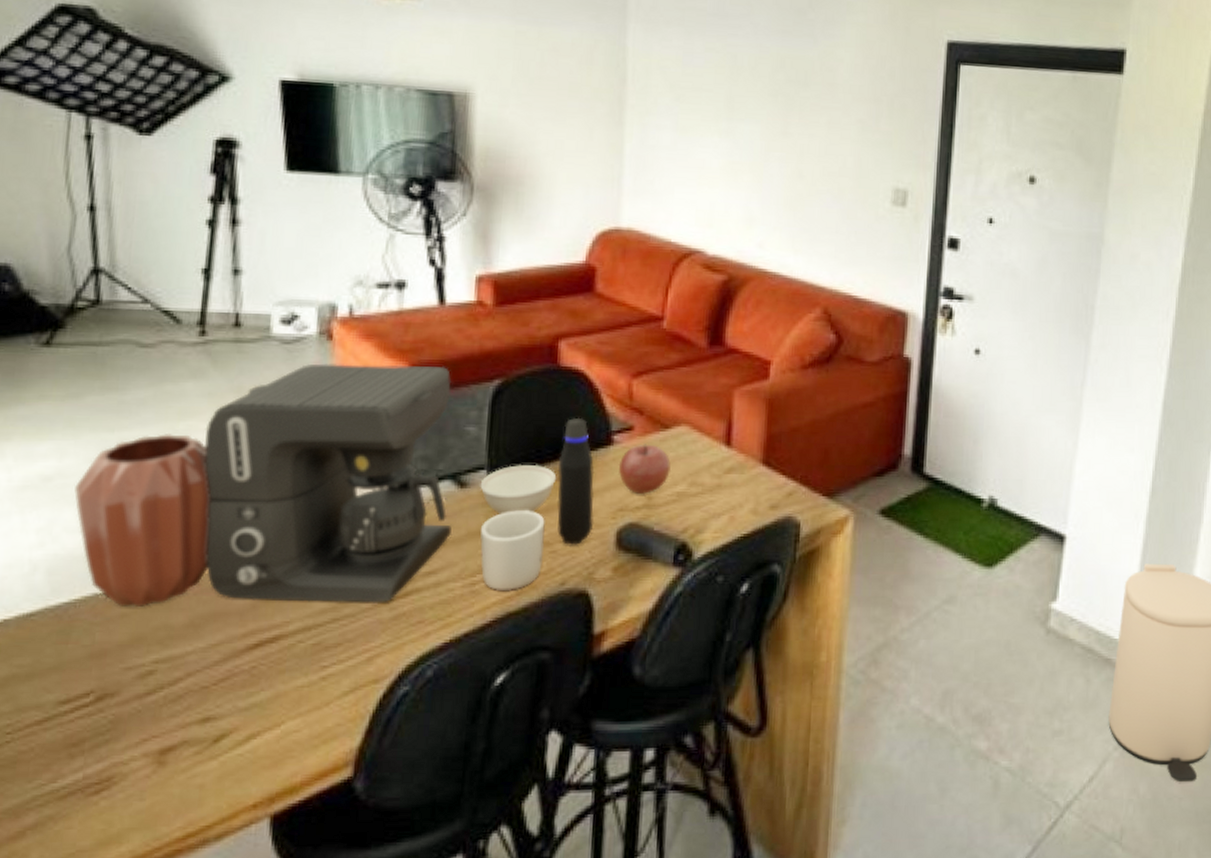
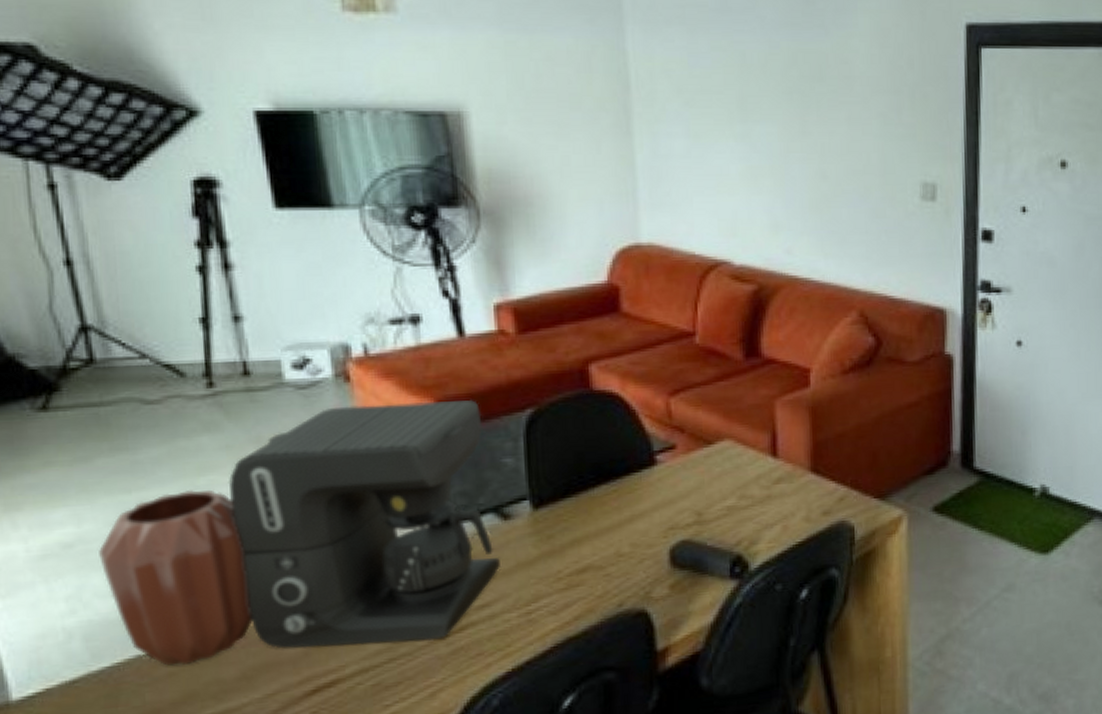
bowl: present [480,464,557,515] -> none [524,490,602,543]
mug: present [480,509,545,590] -> none [530,535,597,617]
water bottle: present [557,417,595,545] -> none [602,440,646,567]
fruit: present [618,444,672,494] -> none [664,461,719,511]

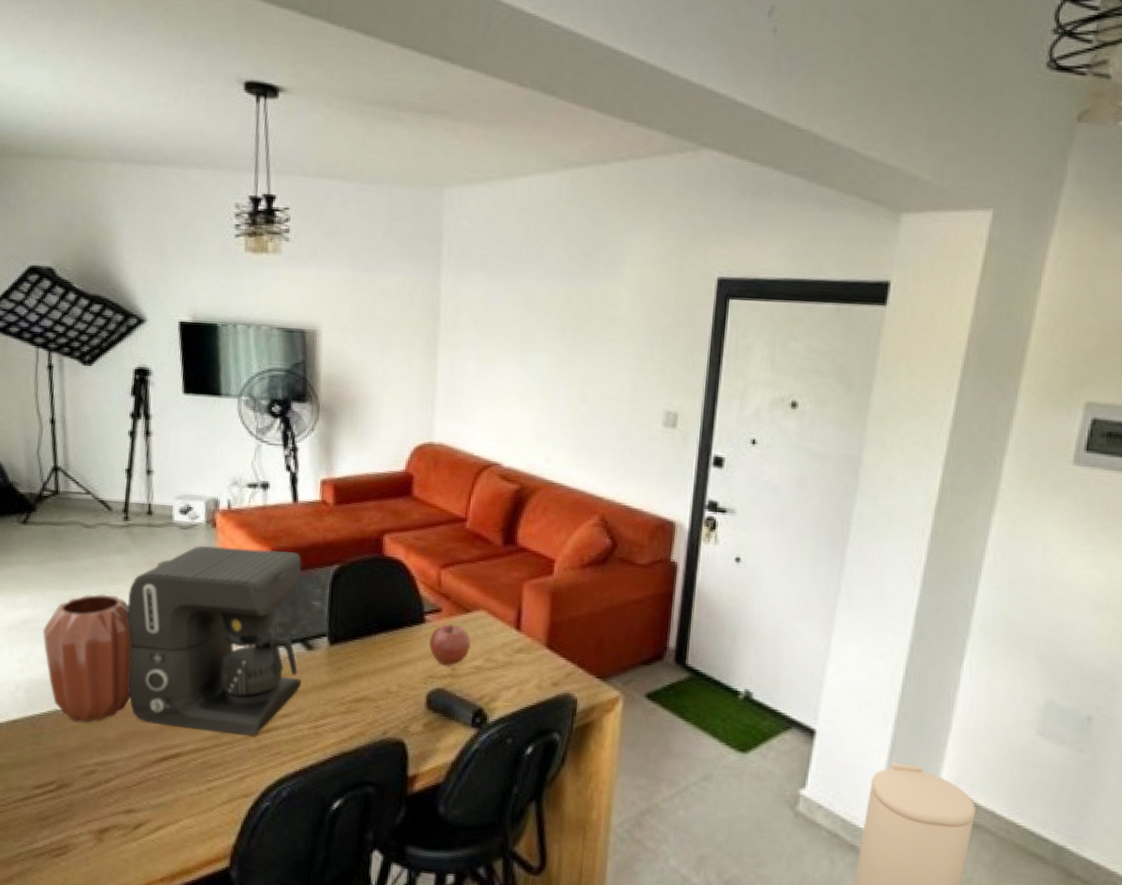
fruit: none [664,461,719,511] -> present [429,624,471,665]

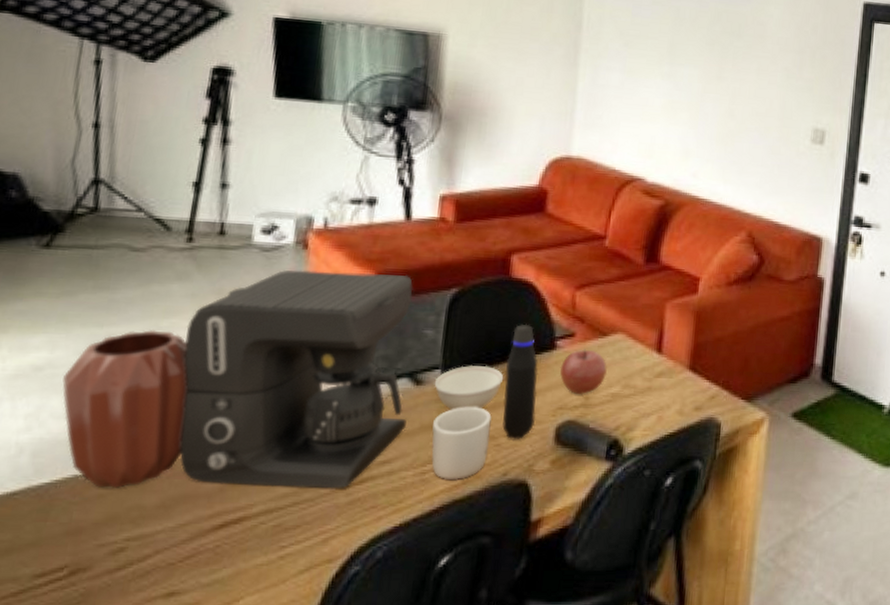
bowl: none [322,634,381,674] -> present [434,365,504,410]
mug: none [322,670,372,735] -> present [431,406,492,480]
water bottle: none [381,599,410,703] -> present [502,324,539,439]

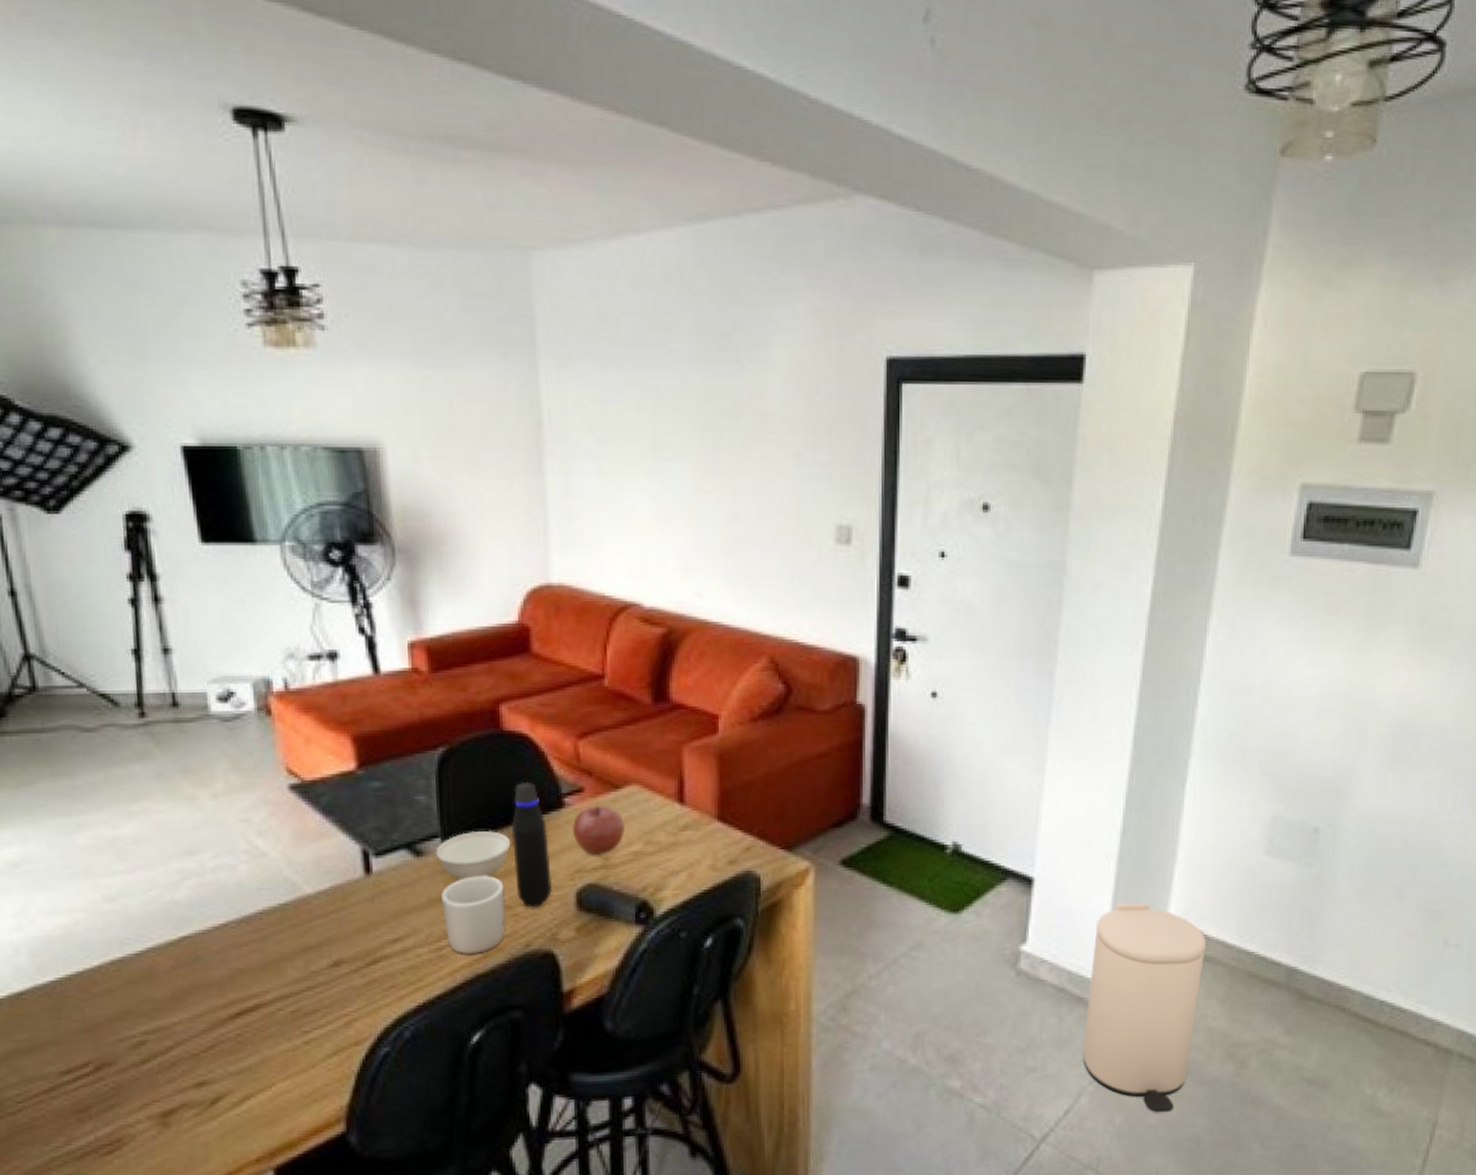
vase: present [62,330,190,488] -> none [42,816,182,983]
coffee maker: present [179,270,413,489] -> none [158,737,413,973]

